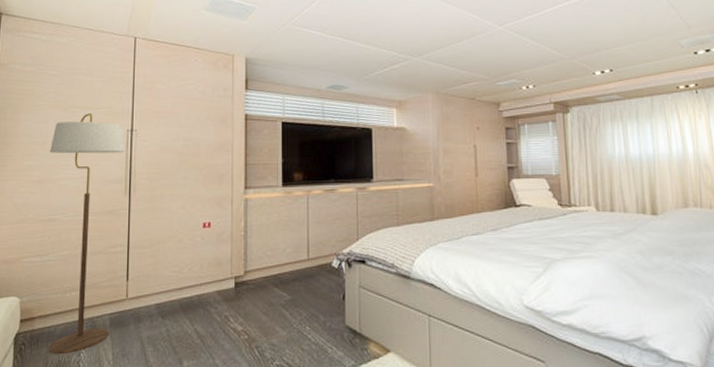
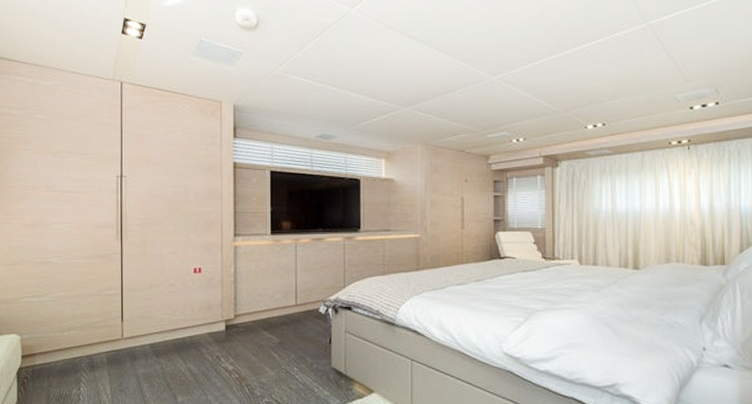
floor lamp: present [49,112,125,355] -> none [41,158,116,388]

